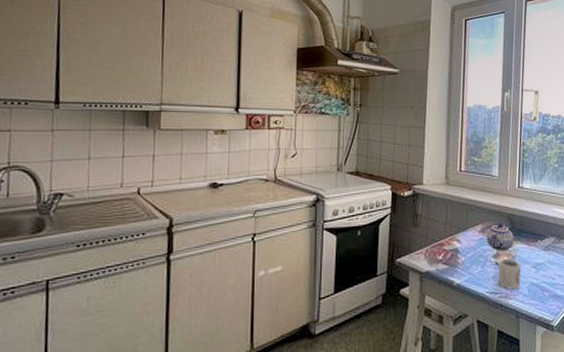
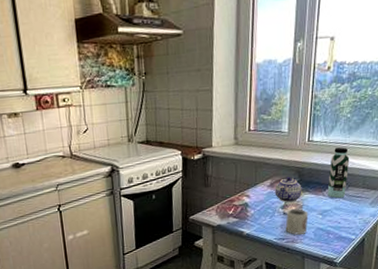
water bottle: none [539,197,560,251] -> present [327,147,350,199]

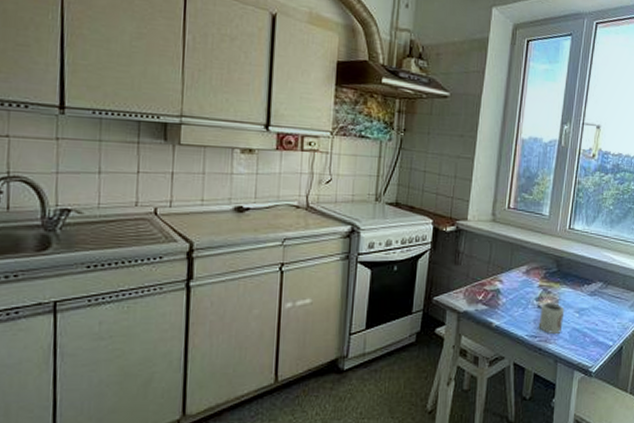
teapot: present [275,176,302,203] -> none [530,264,560,295]
water bottle: present [327,147,350,199] -> none [586,240,610,297]

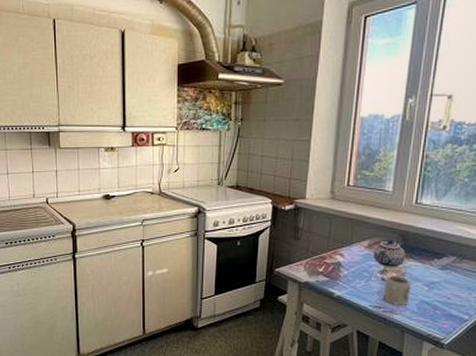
teapot: none [530,264,560,295] -> present [373,239,406,268]

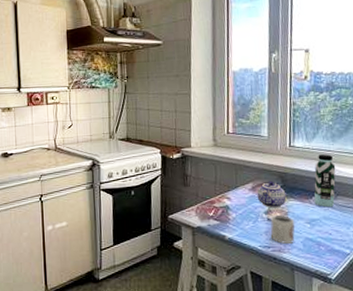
water bottle: none [436,214,465,271] -> present [314,154,336,208]

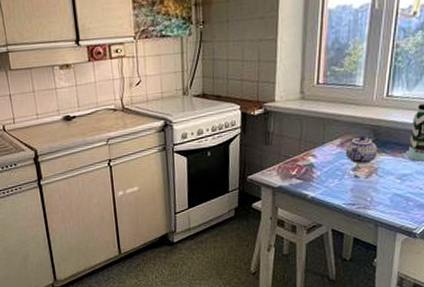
cup: present [270,214,295,244] -> none [356,171,384,201]

